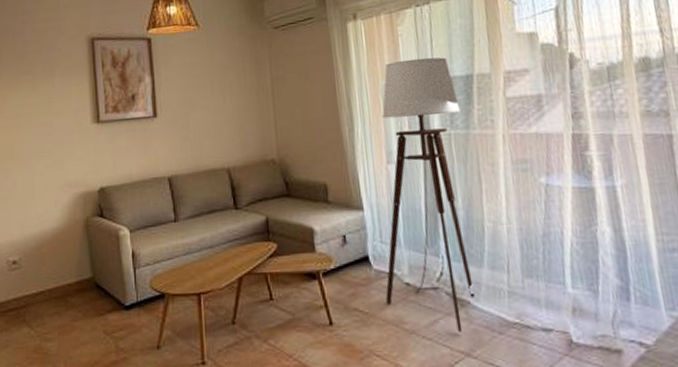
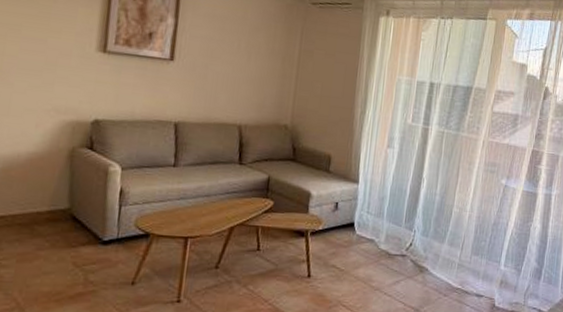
floor lamp: present [382,57,474,333] -> none [361,61,457,292]

